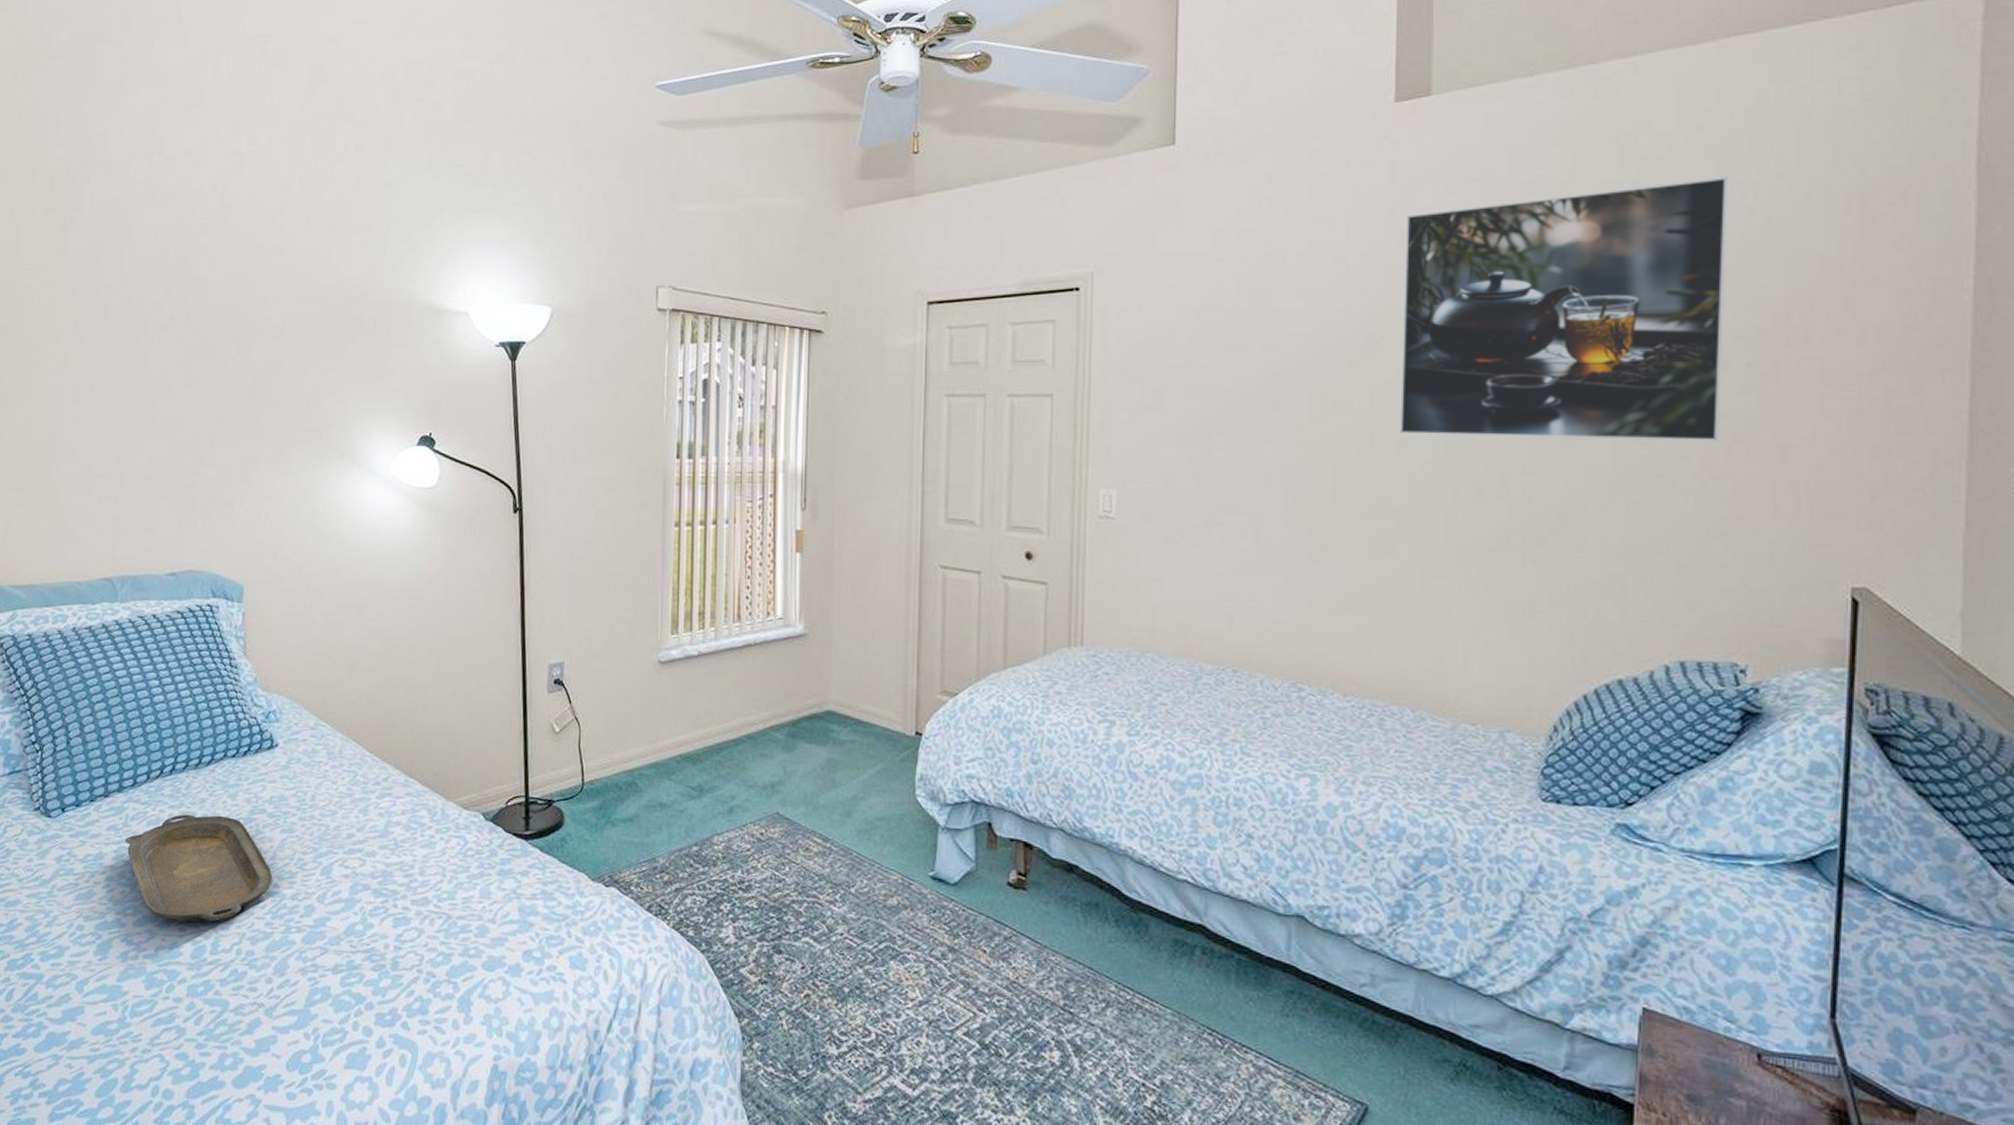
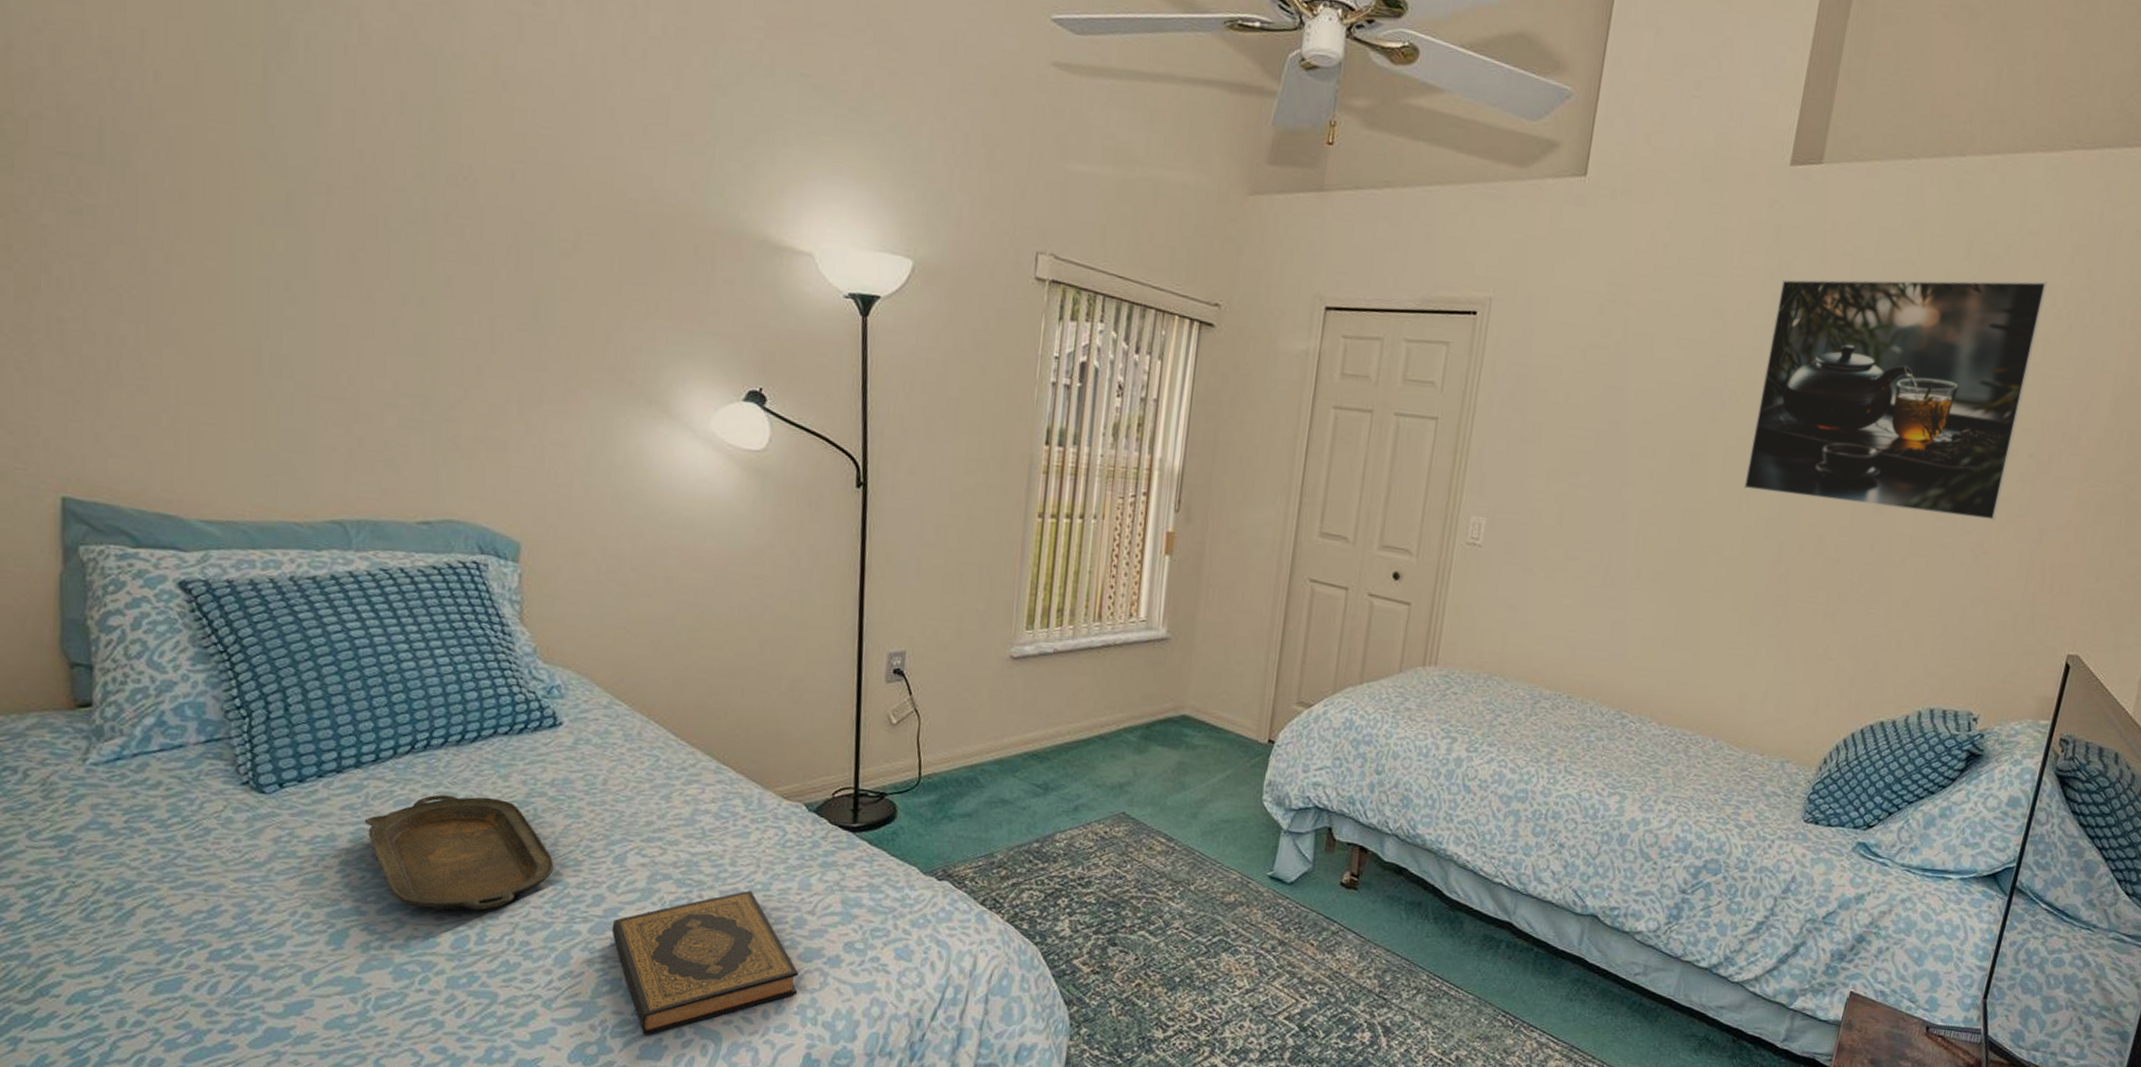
hardback book: none [321,900,483,1044] -> present [611,891,798,1035]

